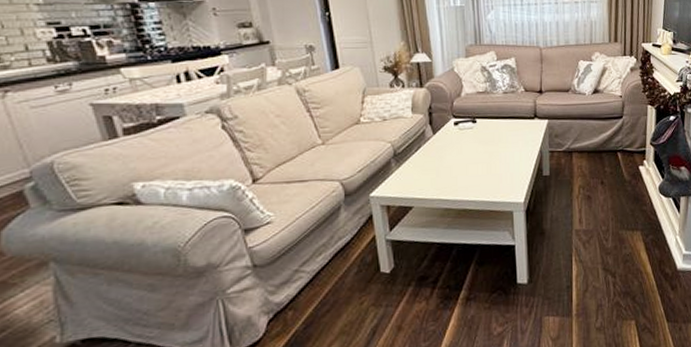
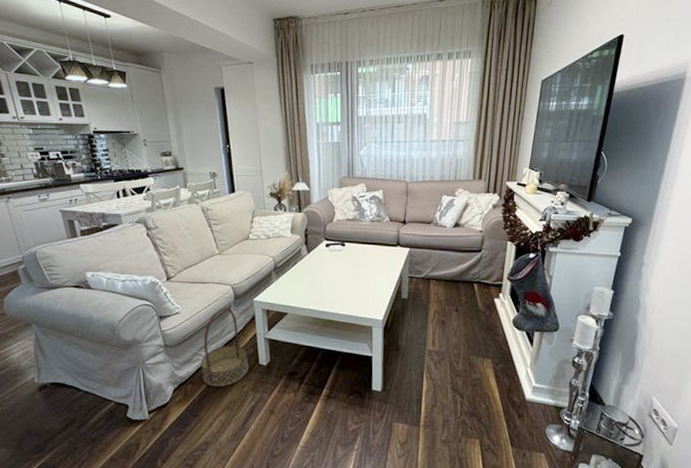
basket: none [303,208,367,309] -> present [200,307,249,387]

